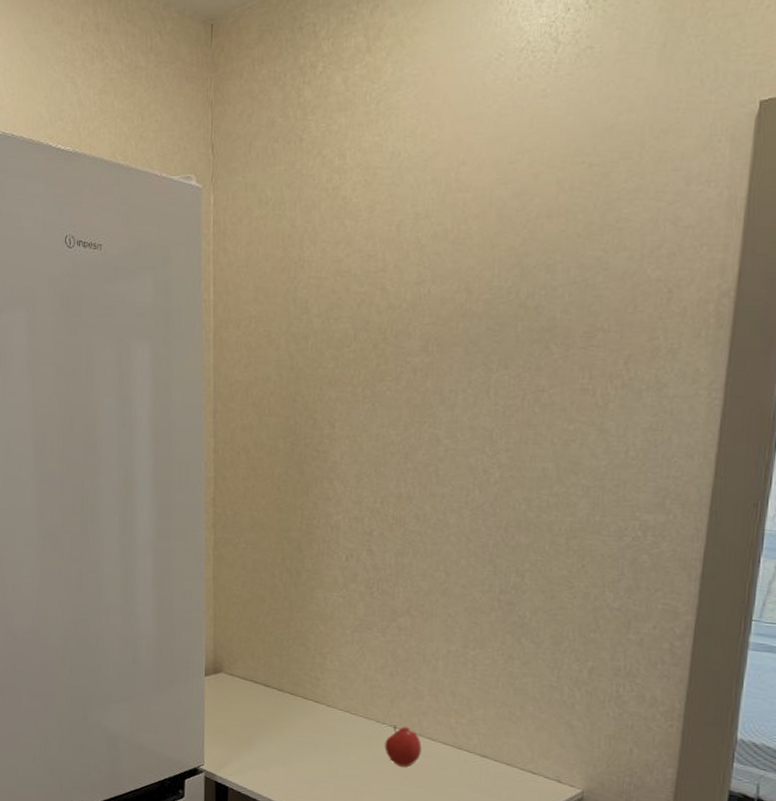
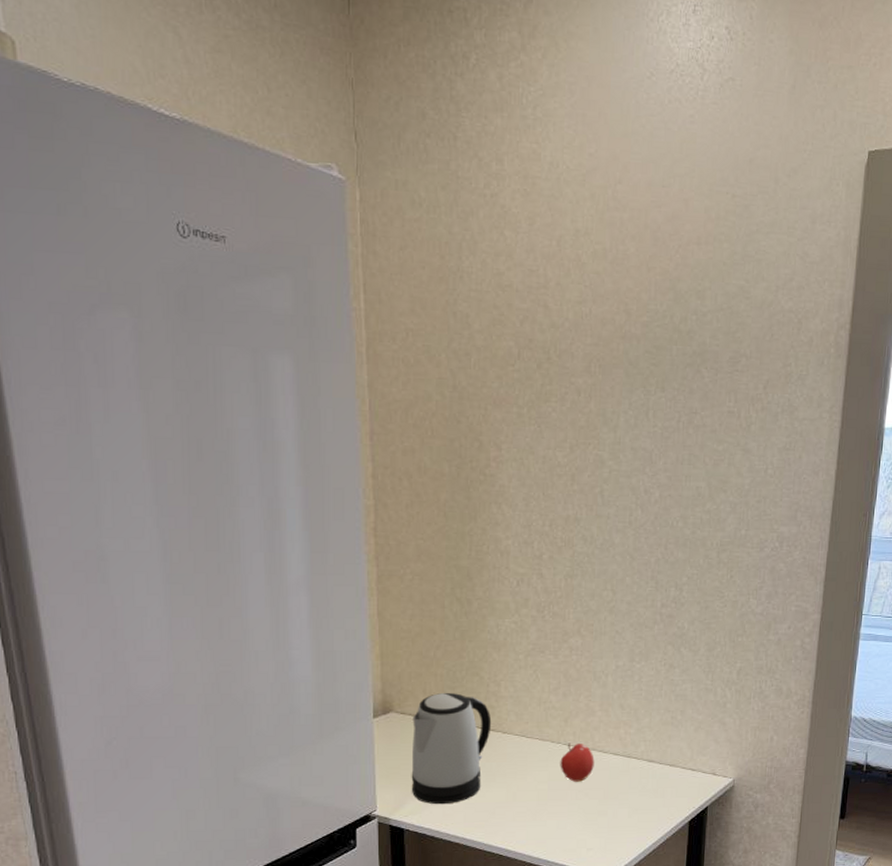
kettle: none [237,659,316,770] -> present [411,692,492,805]

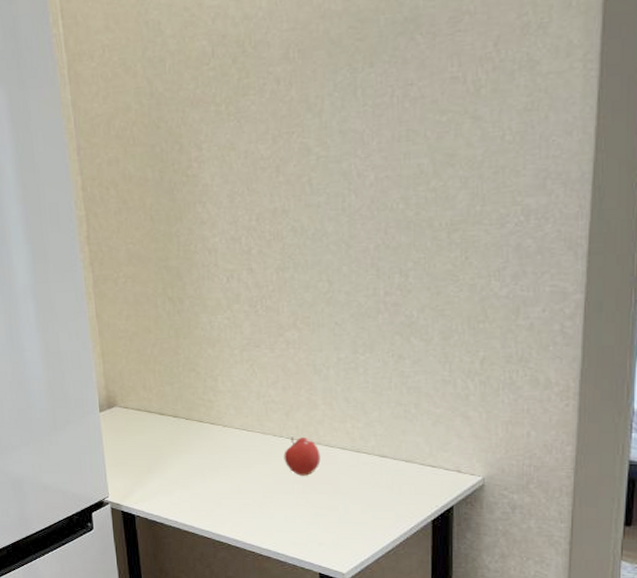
kettle: present [411,692,492,805] -> none [135,387,212,494]

